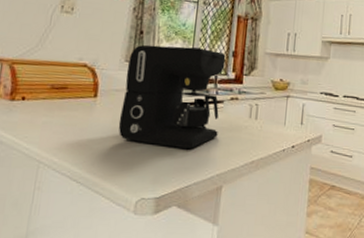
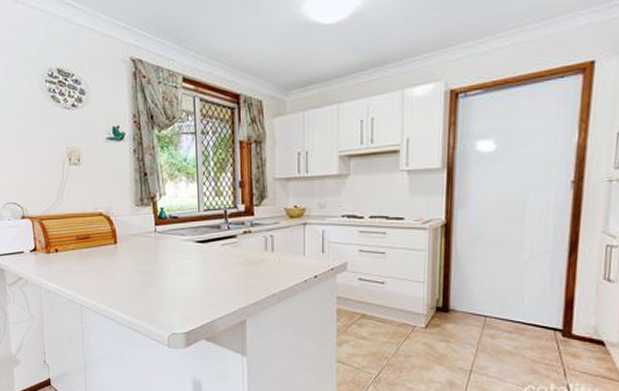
coffee maker: present [118,44,226,149] -> none [138,183,235,285]

